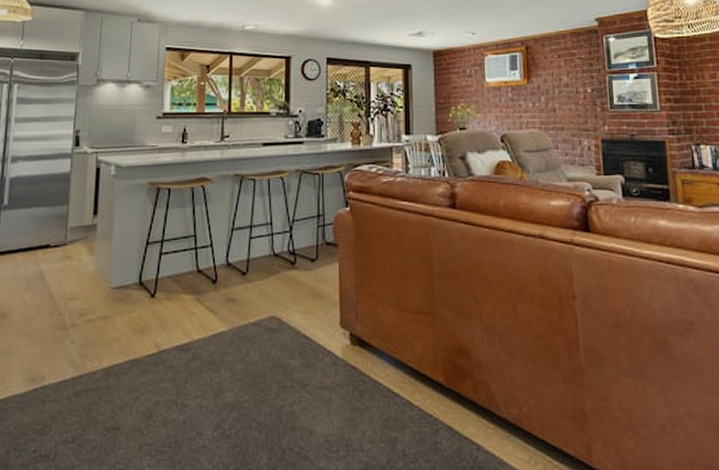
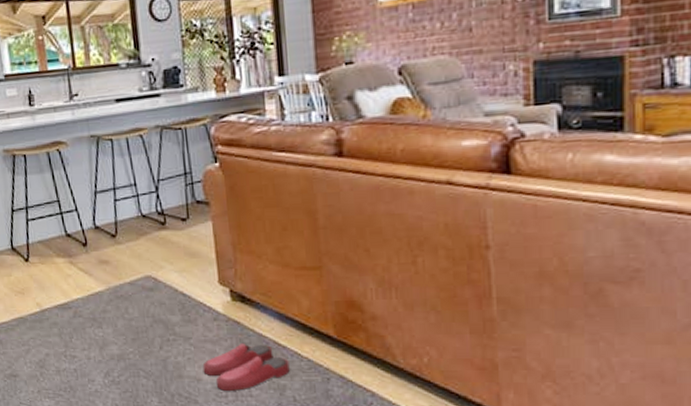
slippers: none [317,390,401,445] -> present [202,342,290,391]

